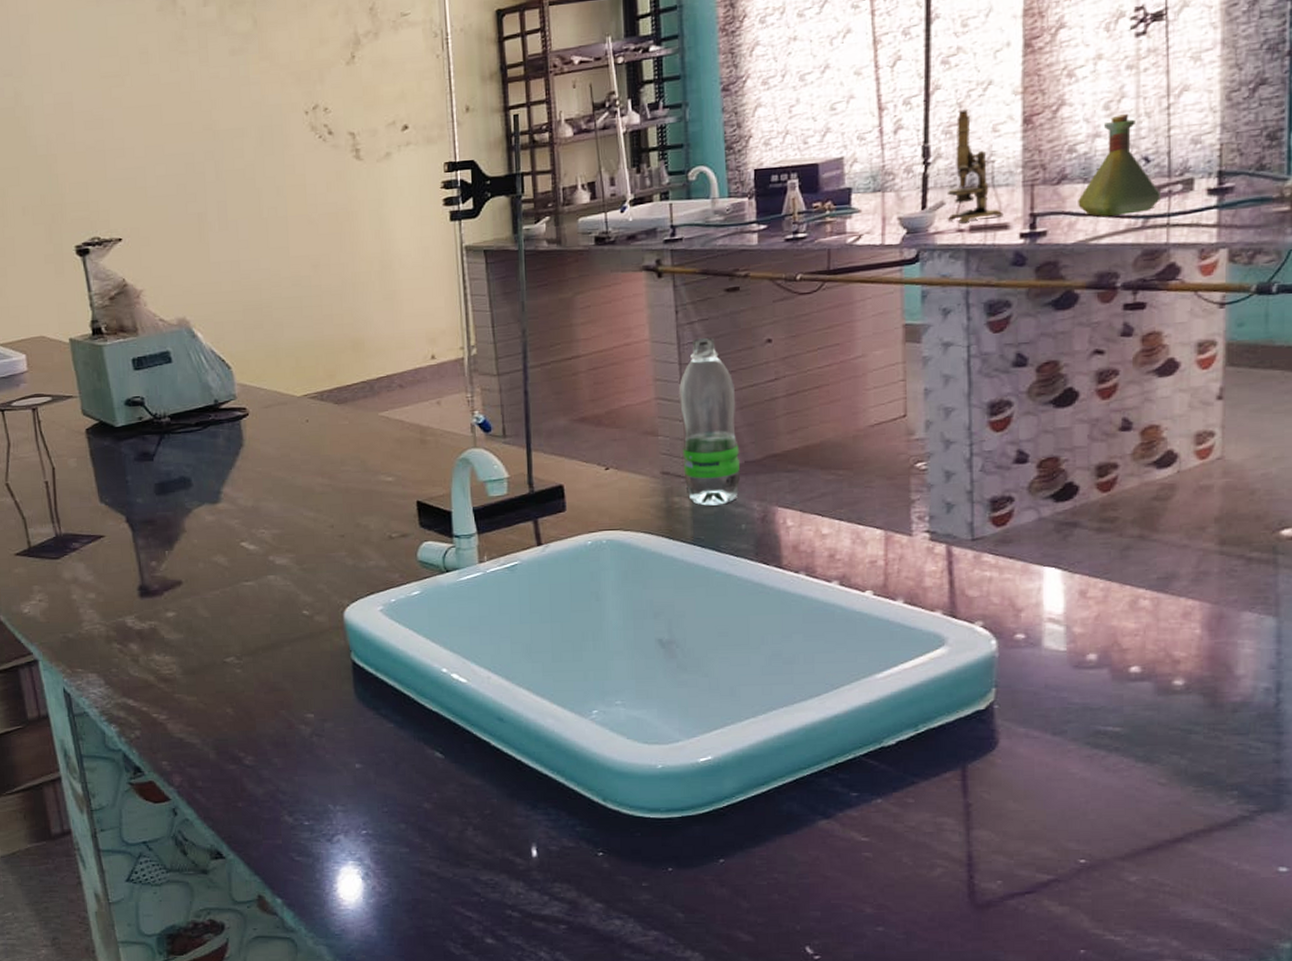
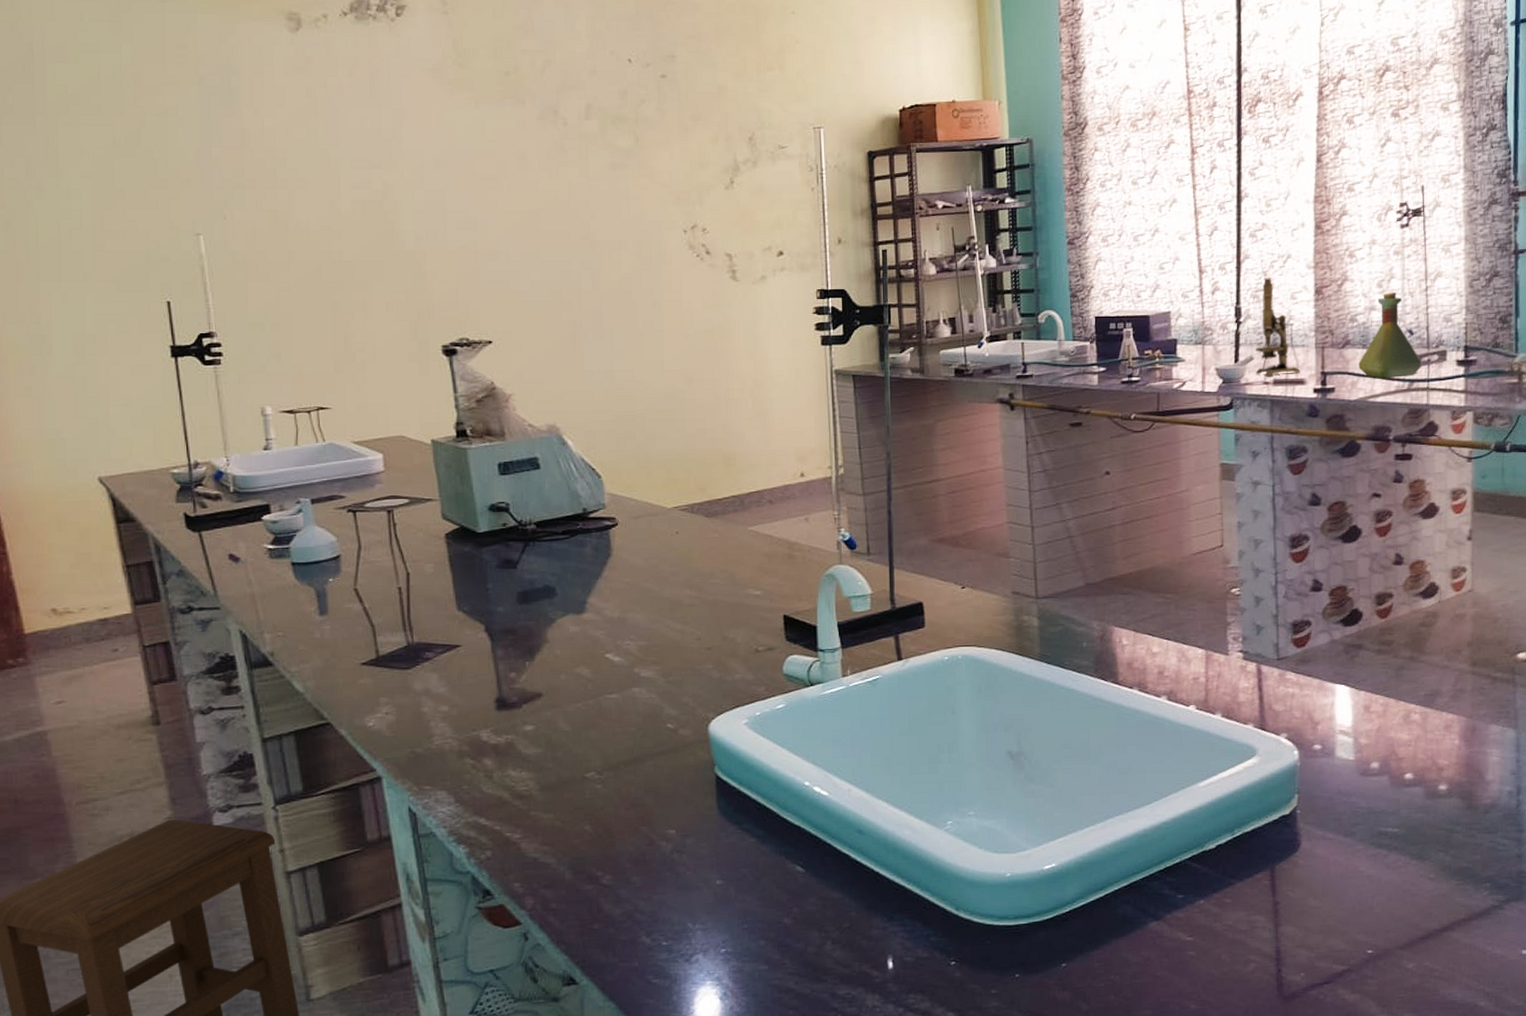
bottle: present [678,338,741,506] -> none [1028,468,1083,624]

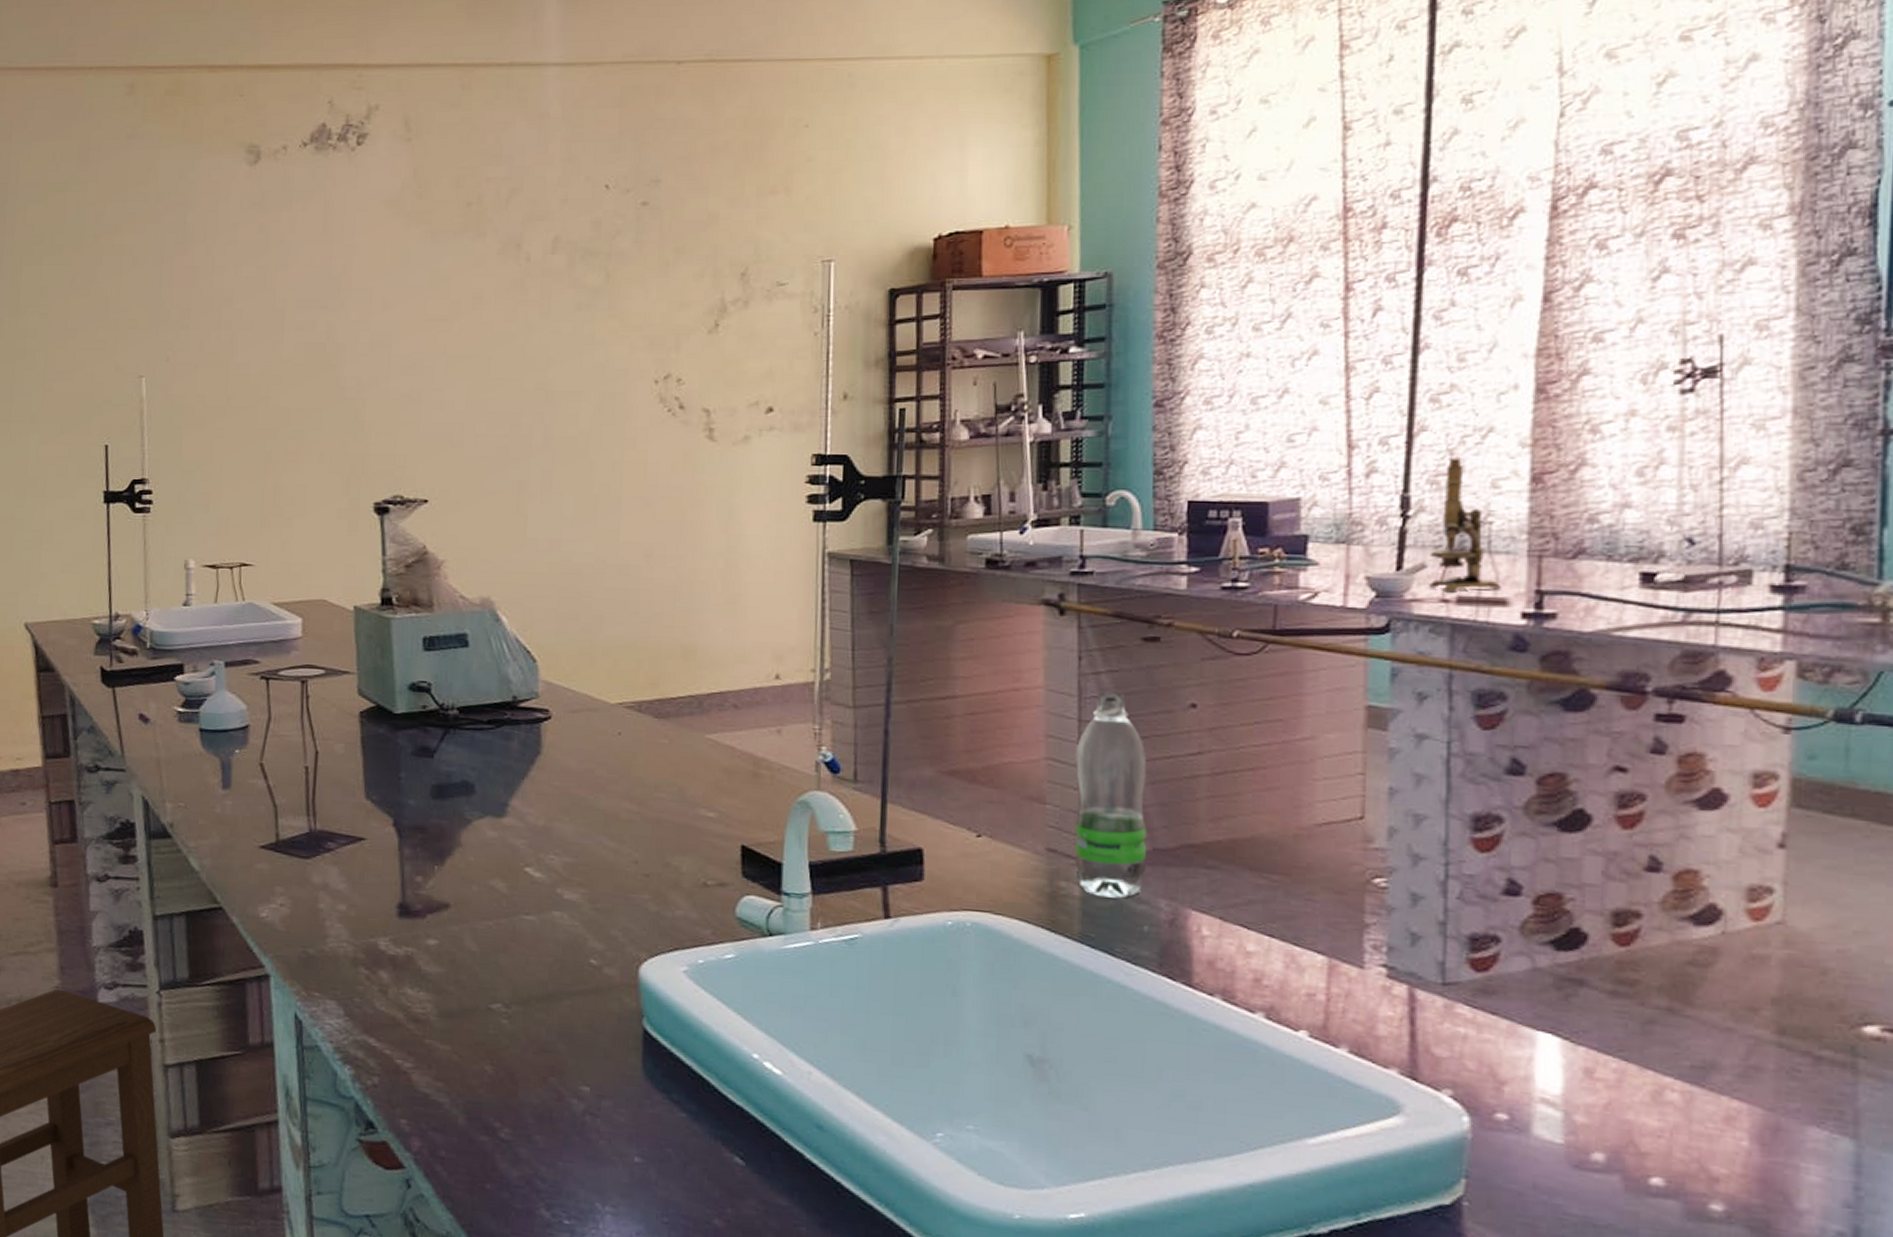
bottle: none [1028,468,1083,624] -> present [1074,693,1148,898]
flask: present [1358,291,1423,379] -> none [1599,482,1710,605]

